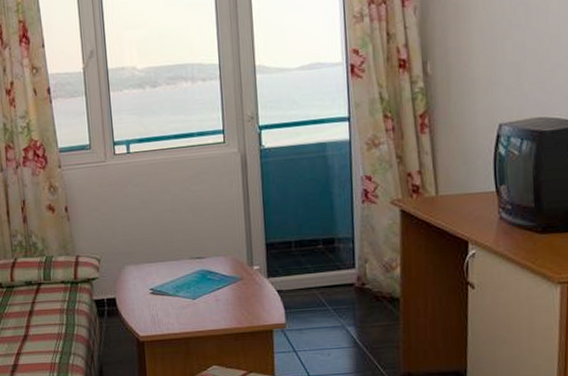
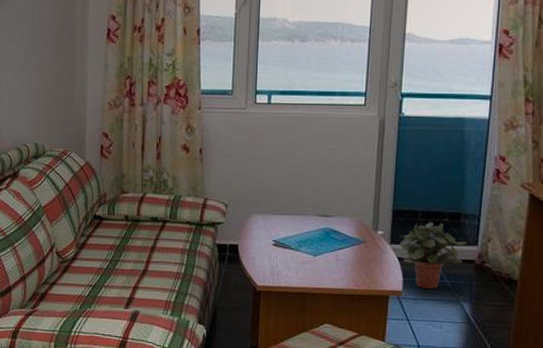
potted plant: none [276,250,345,319] -> present [399,222,467,290]

